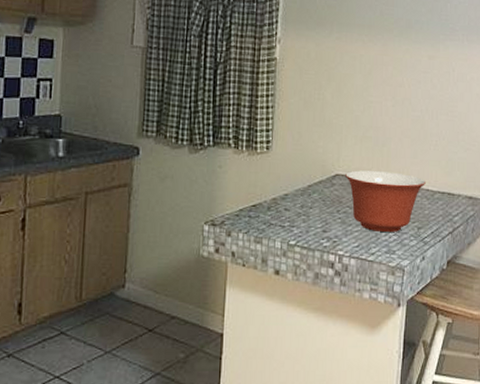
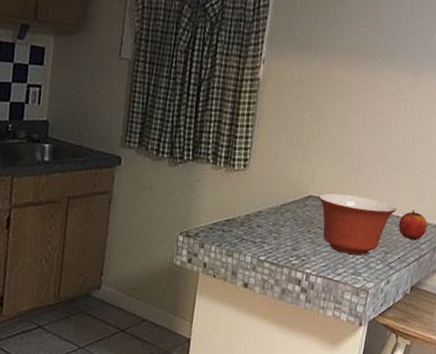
apple: none [429,182,458,212] -> present [398,210,428,240]

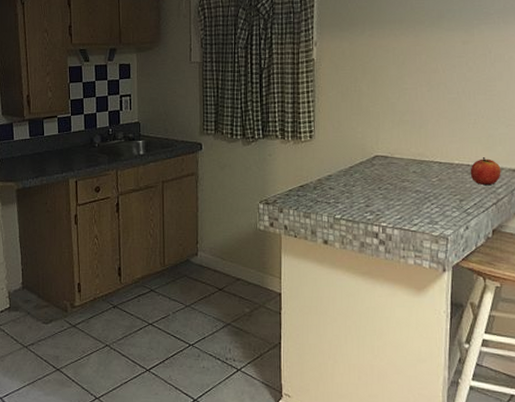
mixing bowl: present [318,193,397,255] -> none [385,151,466,205]

